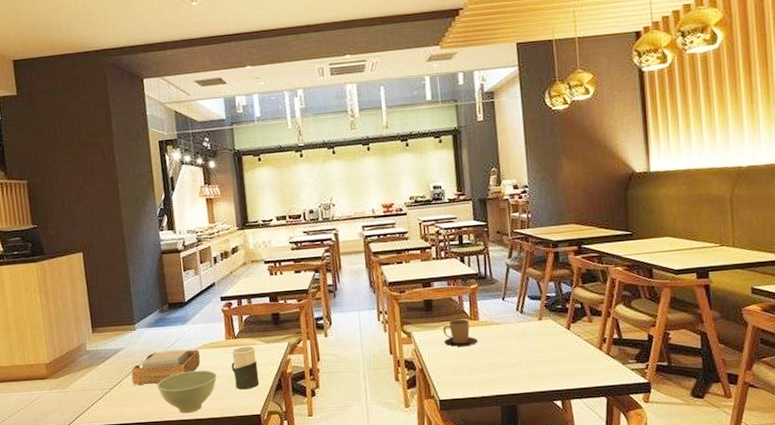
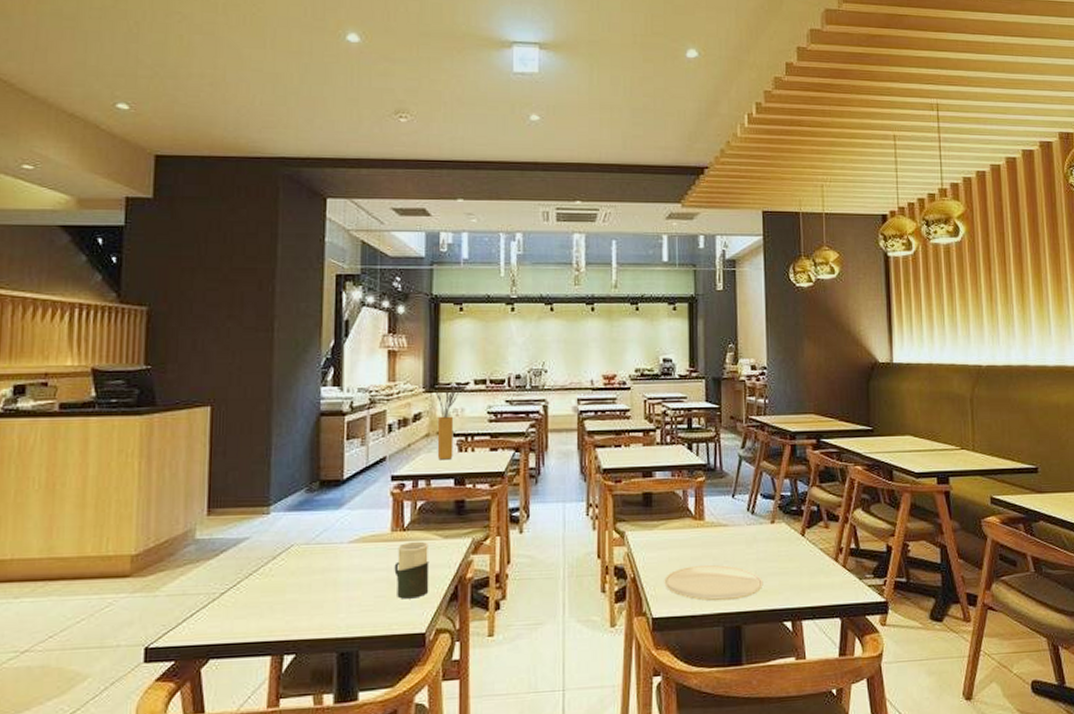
napkin holder: present [131,350,201,385] -> none [254,543,355,589]
bowl: present [157,370,218,413] -> none [289,571,374,629]
vase: none [246,220,267,283] -> present [435,382,462,460]
cup: present [443,319,478,347] -> none [662,518,701,551]
plate: none [447,356,535,386] -> present [664,564,764,601]

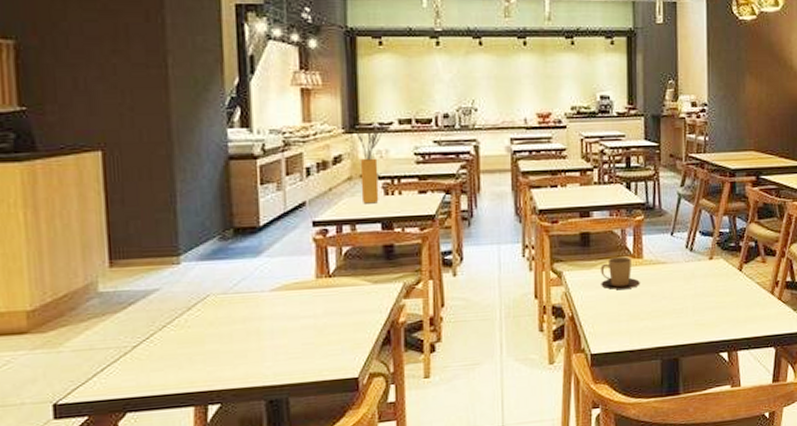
cup: present [394,541,429,599] -> none [321,287,360,345]
cup: none [662,518,701,551] -> present [600,256,640,290]
plate: present [664,564,764,601] -> none [603,301,701,336]

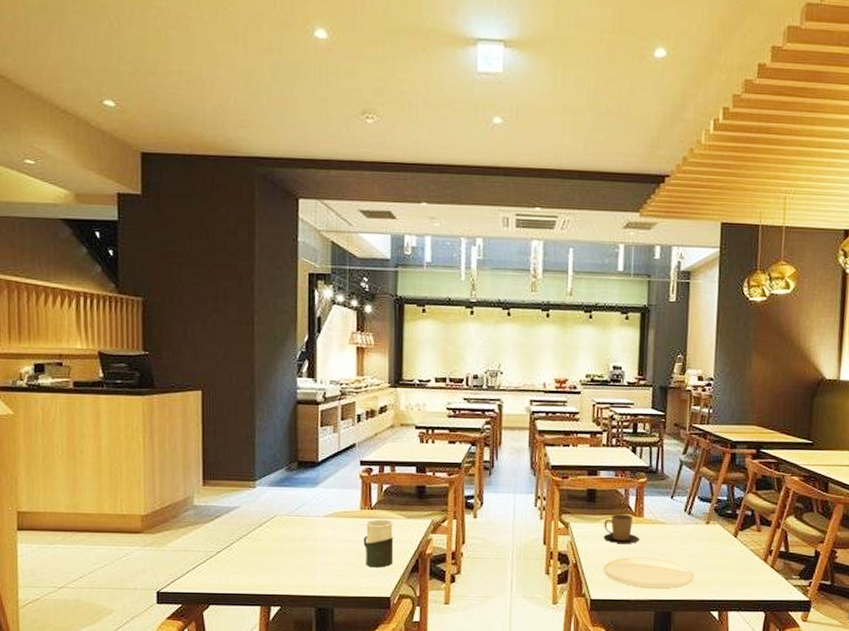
cup: none [321,287,360,345] -> present [363,519,394,568]
vase: present [355,122,385,204] -> none [399,379,423,449]
plate: none [603,301,701,336] -> present [603,556,695,589]

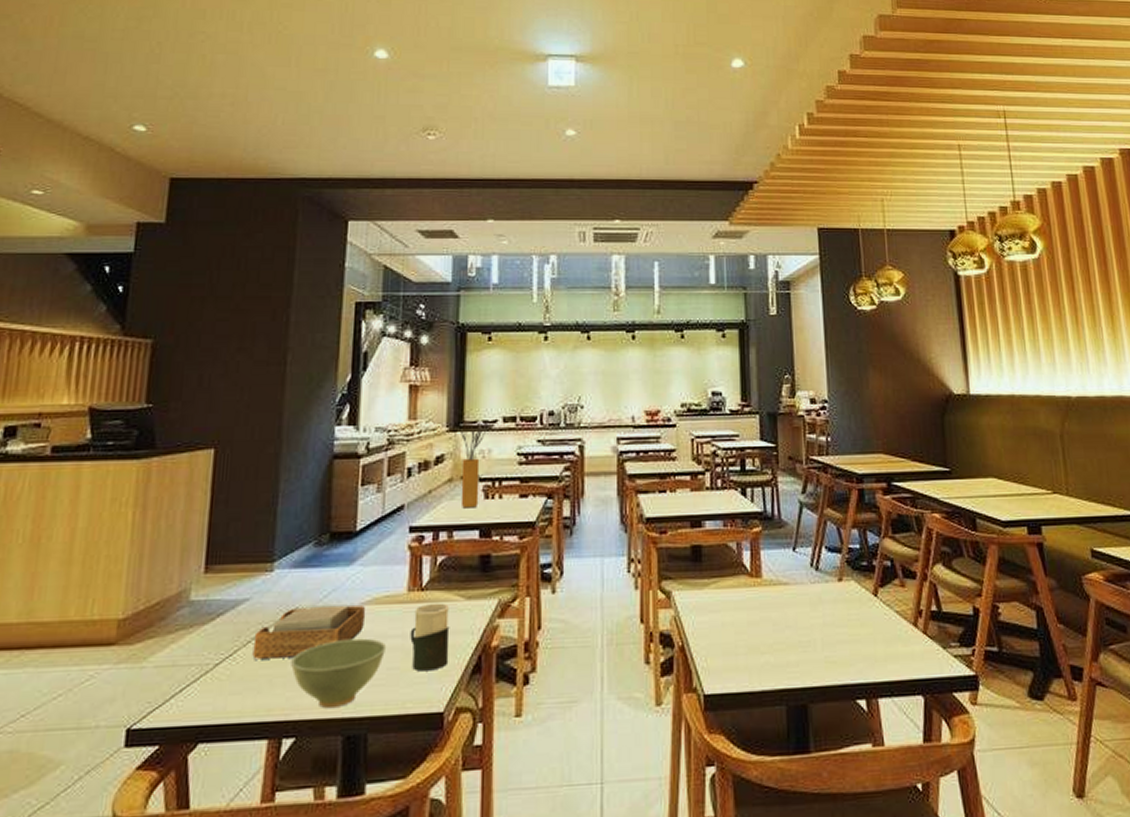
napkin holder: none [244,515,329,551] -> present [252,605,366,659]
bowl: none [274,540,346,588] -> present [291,638,387,708]
vase: none [399,379,423,449] -> present [459,420,489,508]
cup: present [603,514,639,543] -> none [714,575,759,615]
plate: present [603,556,695,589] -> none [717,630,832,675]

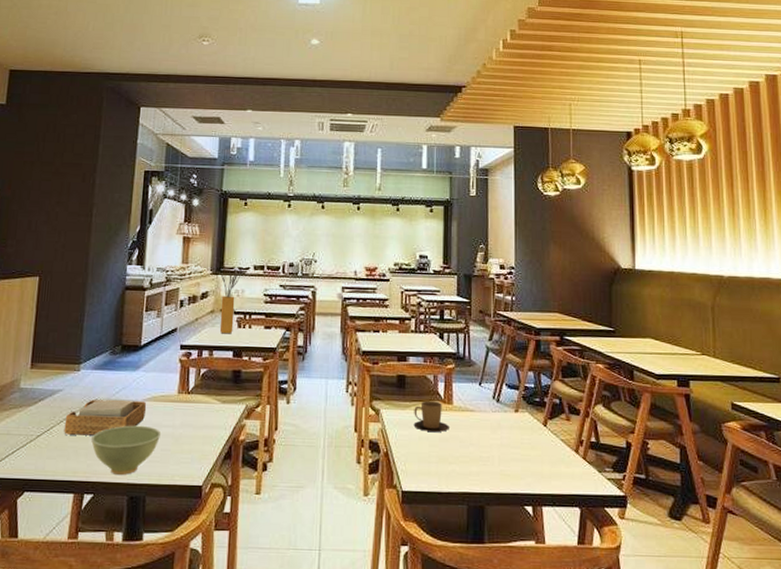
cup: present [410,602,450,672] -> none [179,403,209,454]
cup: none [714,575,759,615] -> present [413,400,449,432]

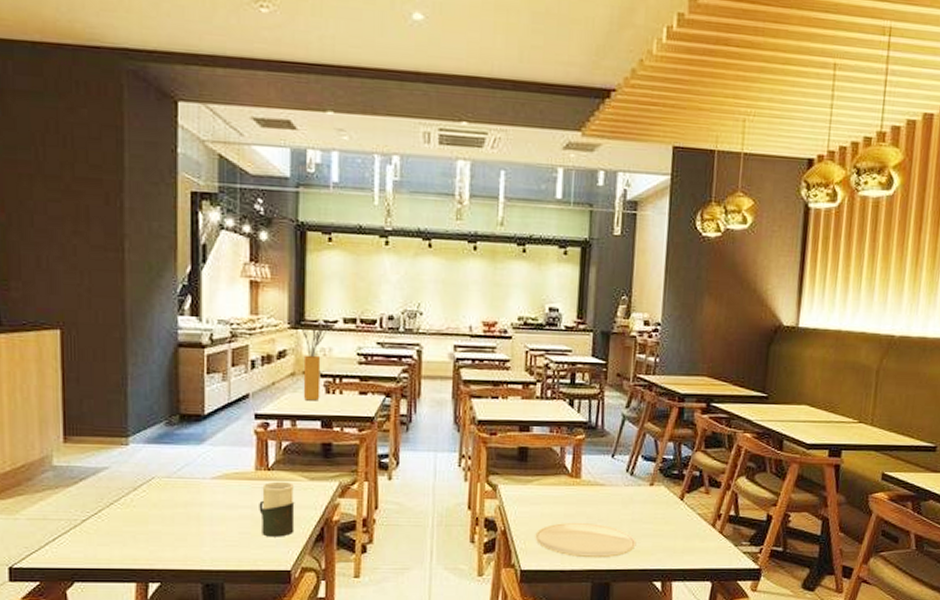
napkin holder: present [64,399,147,436] -> none [115,477,218,519]
bowl: present [91,425,162,475] -> none [152,506,238,561]
cup: none [179,403,209,454] -> present [259,481,295,537]
cup: present [413,400,449,432] -> none [536,475,576,508]
plate: none [414,445,506,481] -> present [535,522,637,558]

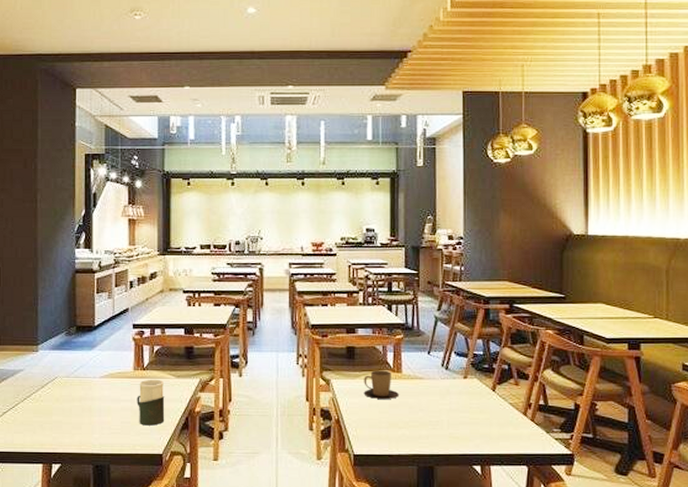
vase: present [301,319,330,401] -> none [167,247,190,312]
plate: present [535,522,637,558] -> none [365,411,455,444]
cup: none [536,475,576,508] -> present [364,370,399,399]

